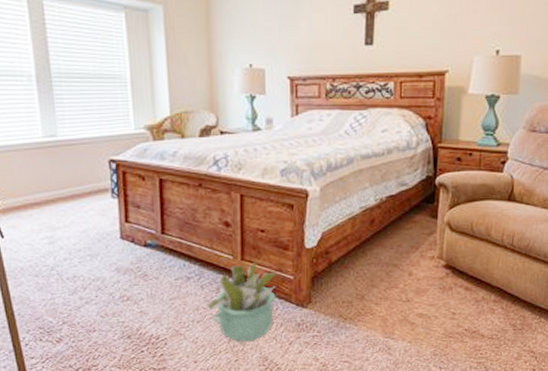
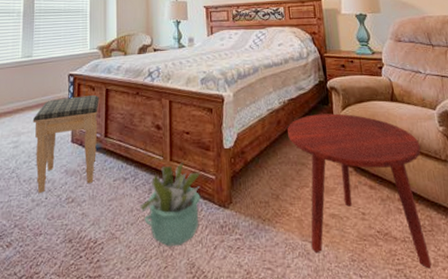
footstool: none [68,186,153,291] -> present [32,95,99,193]
side table: none [382,213,530,362] -> present [287,113,432,269]

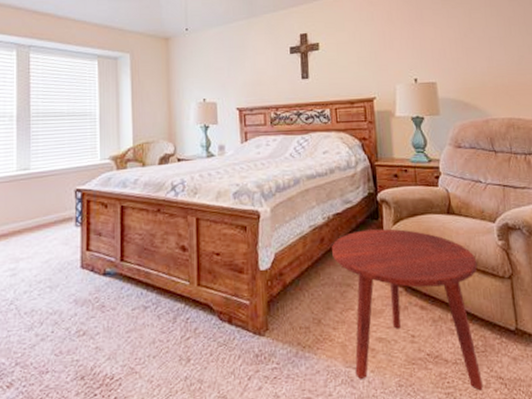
footstool: present [32,95,99,193] -> none [33,213,113,326]
decorative plant: present [139,162,201,247] -> none [162,286,233,380]

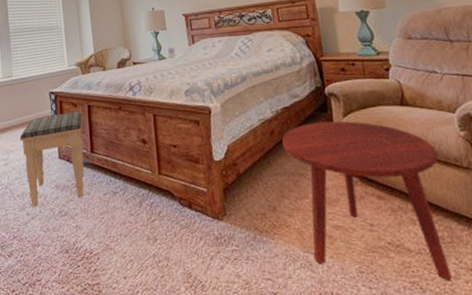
footstool: none [33,213,113,326] -> present [19,112,85,207]

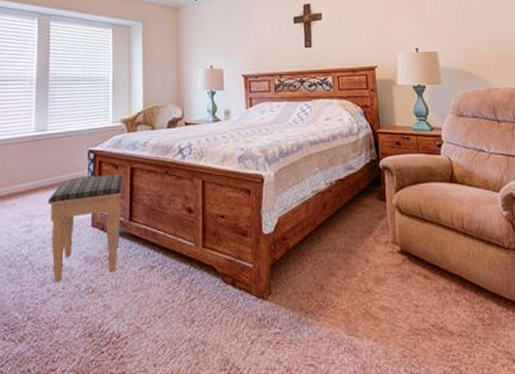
side table: present [282,121,452,282] -> none [334,196,490,365]

